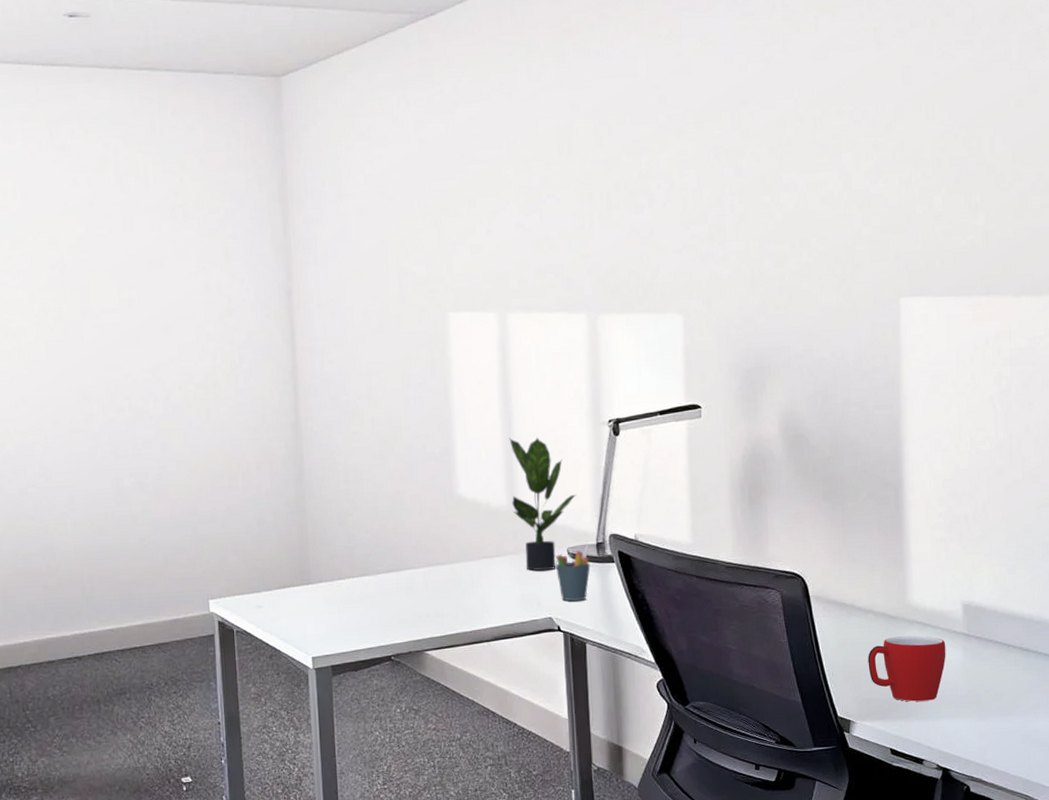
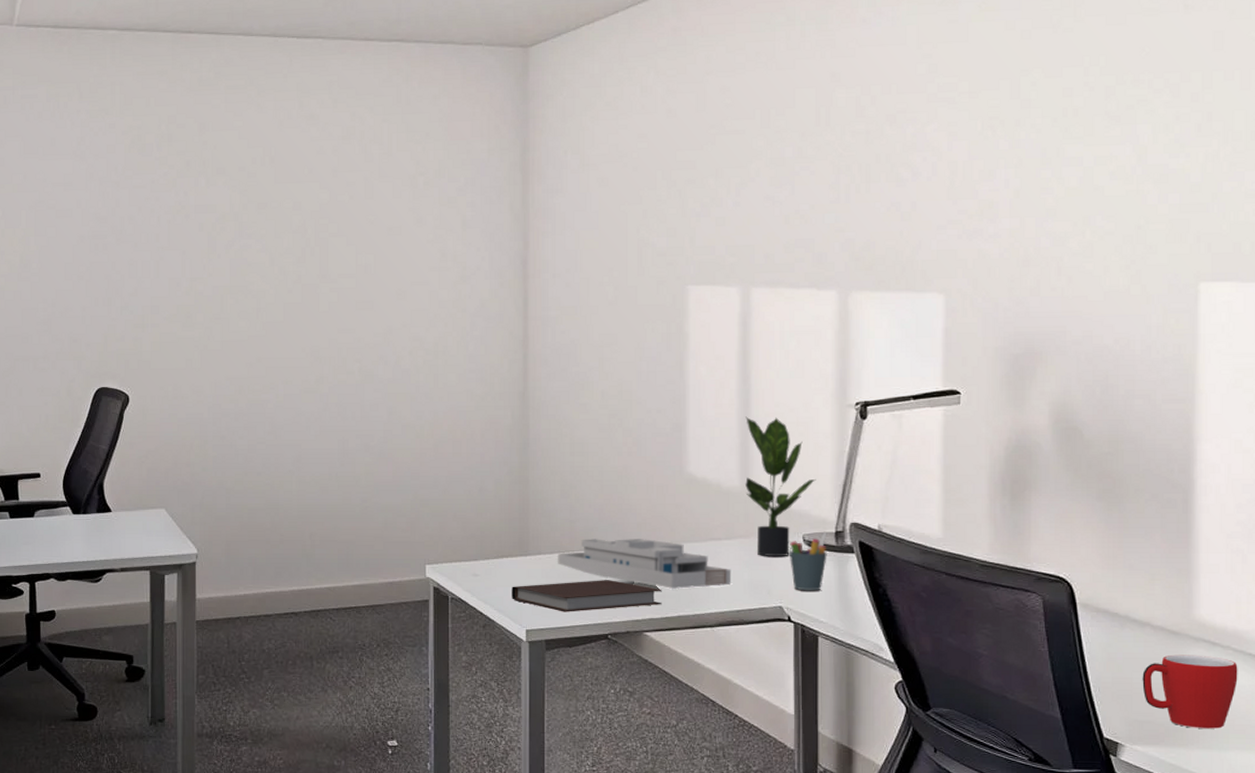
notebook: none [295,603,441,638] -> present [512,580,662,612]
desk organizer: none [338,561,504,608] -> present [557,539,732,589]

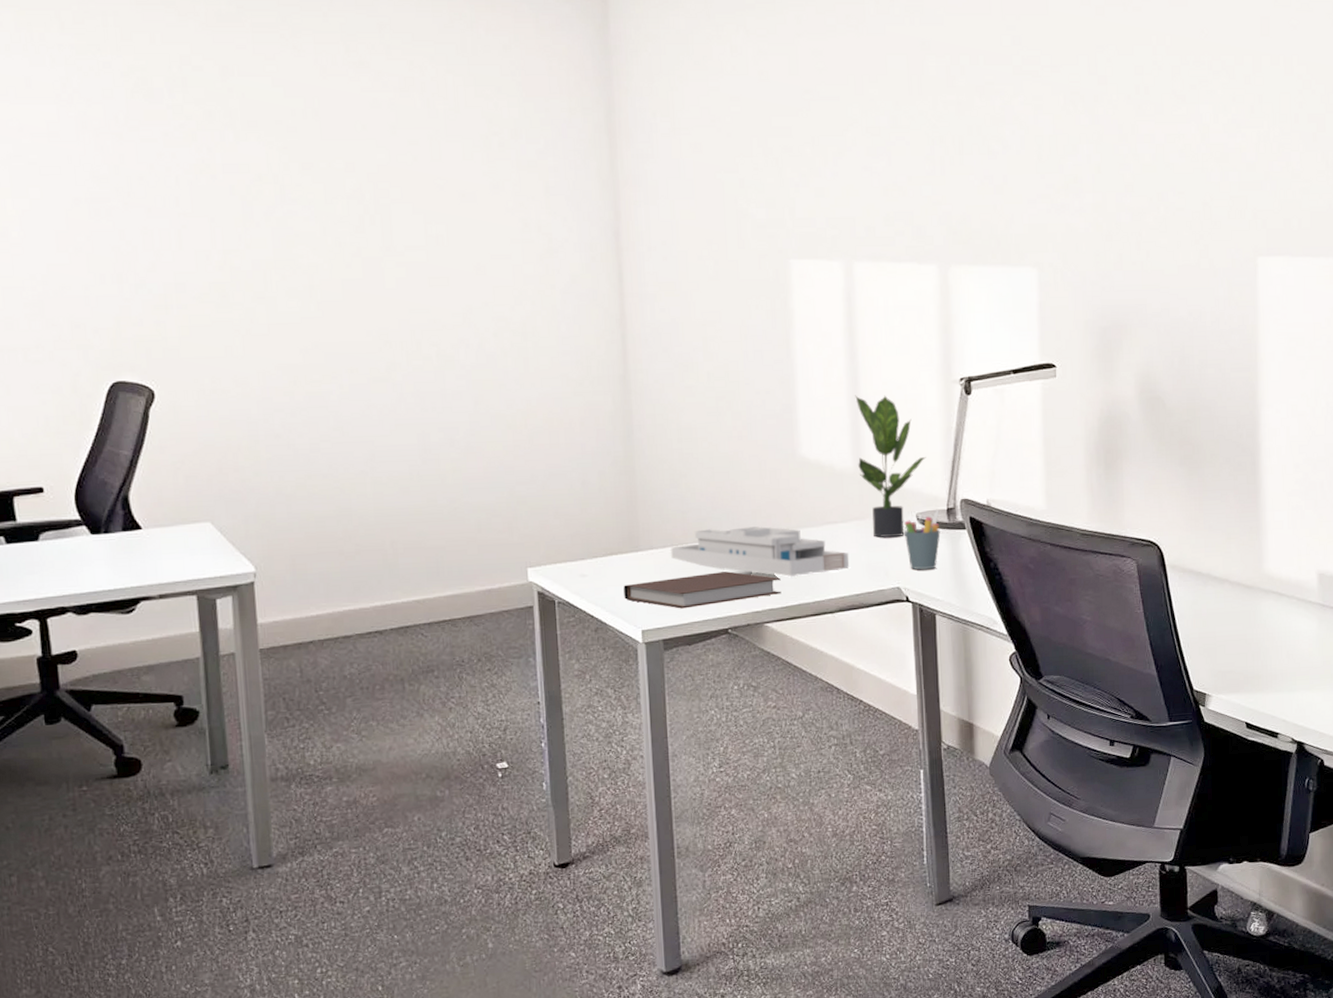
mug: present [1142,654,1238,729] -> none [1223,606,1301,674]

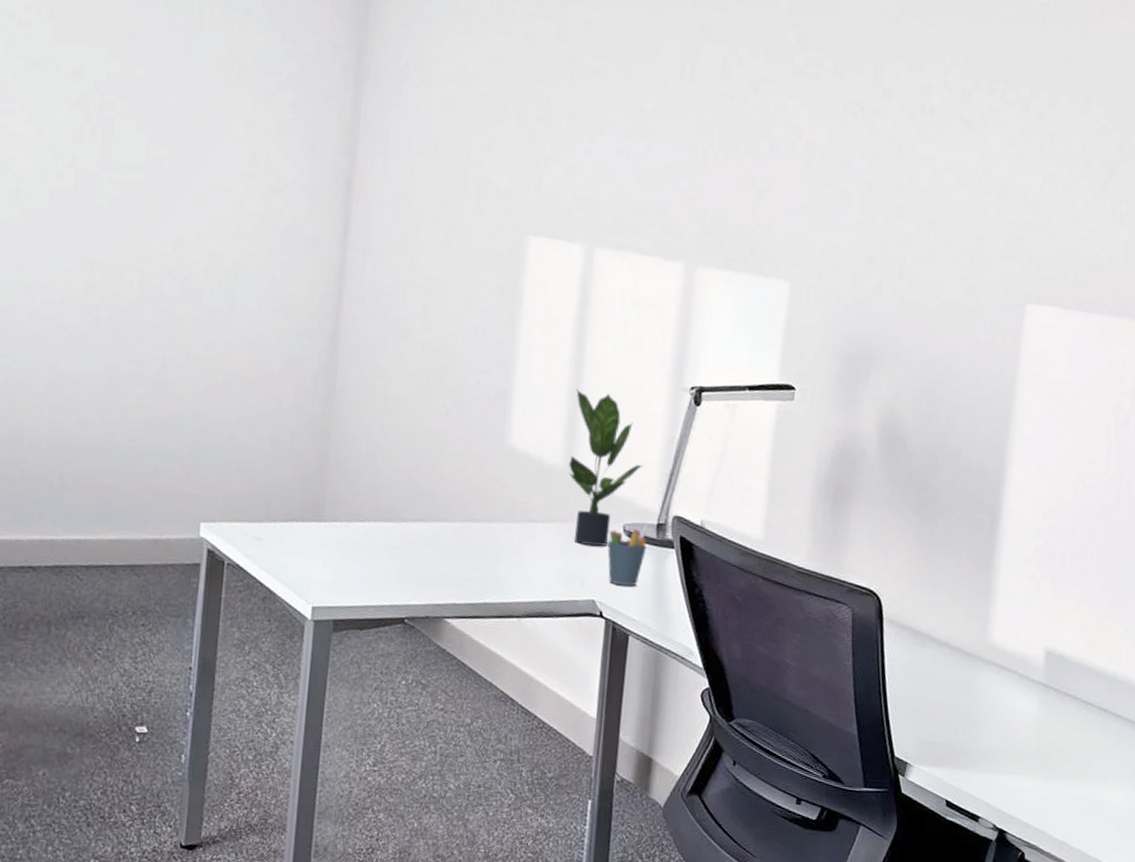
notebook: present [623,571,781,609] -> none [299,555,469,590]
desk organizer: present [670,526,850,577] -> none [354,508,546,573]

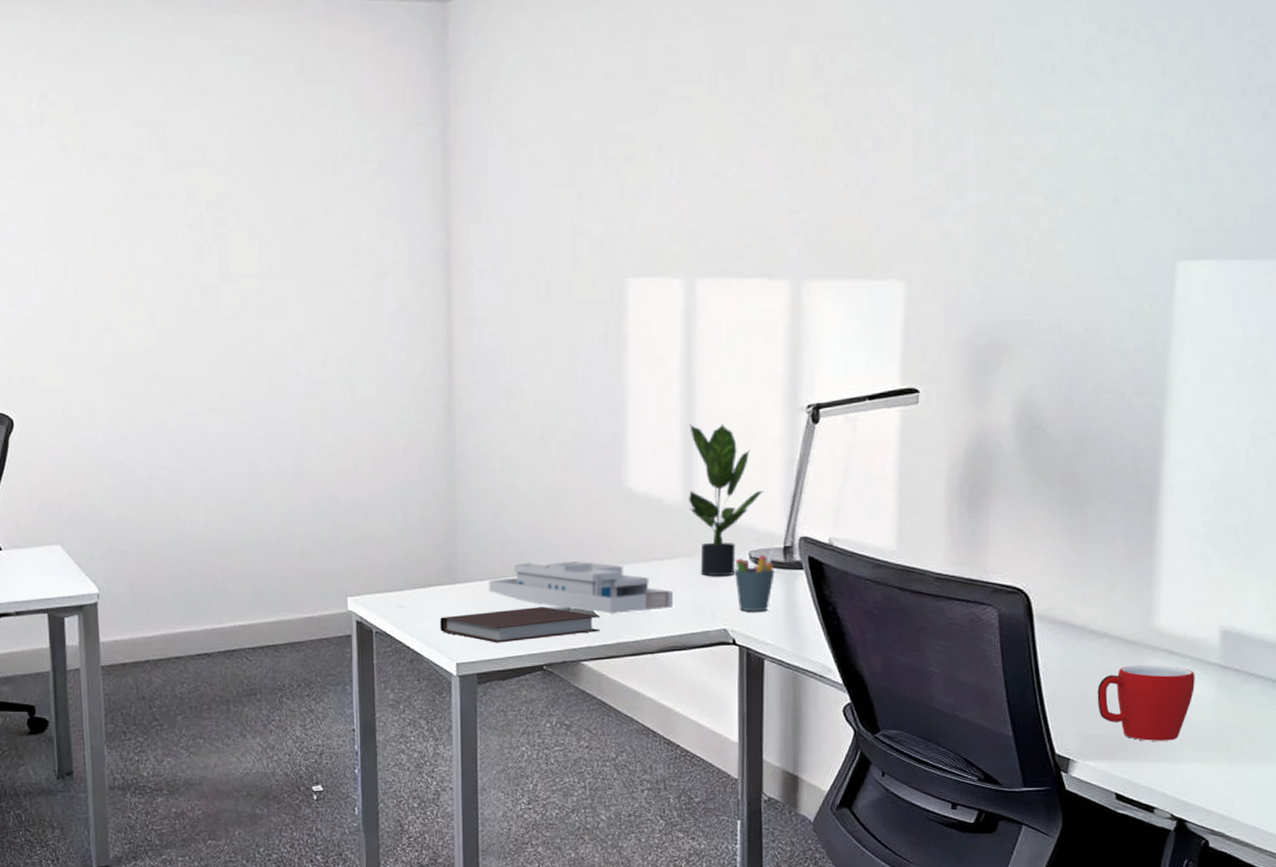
notebook: none [299,555,469,590] -> present [440,607,600,643]
desk organizer: none [354,508,546,573] -> present [488,561,674,614]
mug: none [935,676,1022,753] -> present [1097,665,1196,741]

